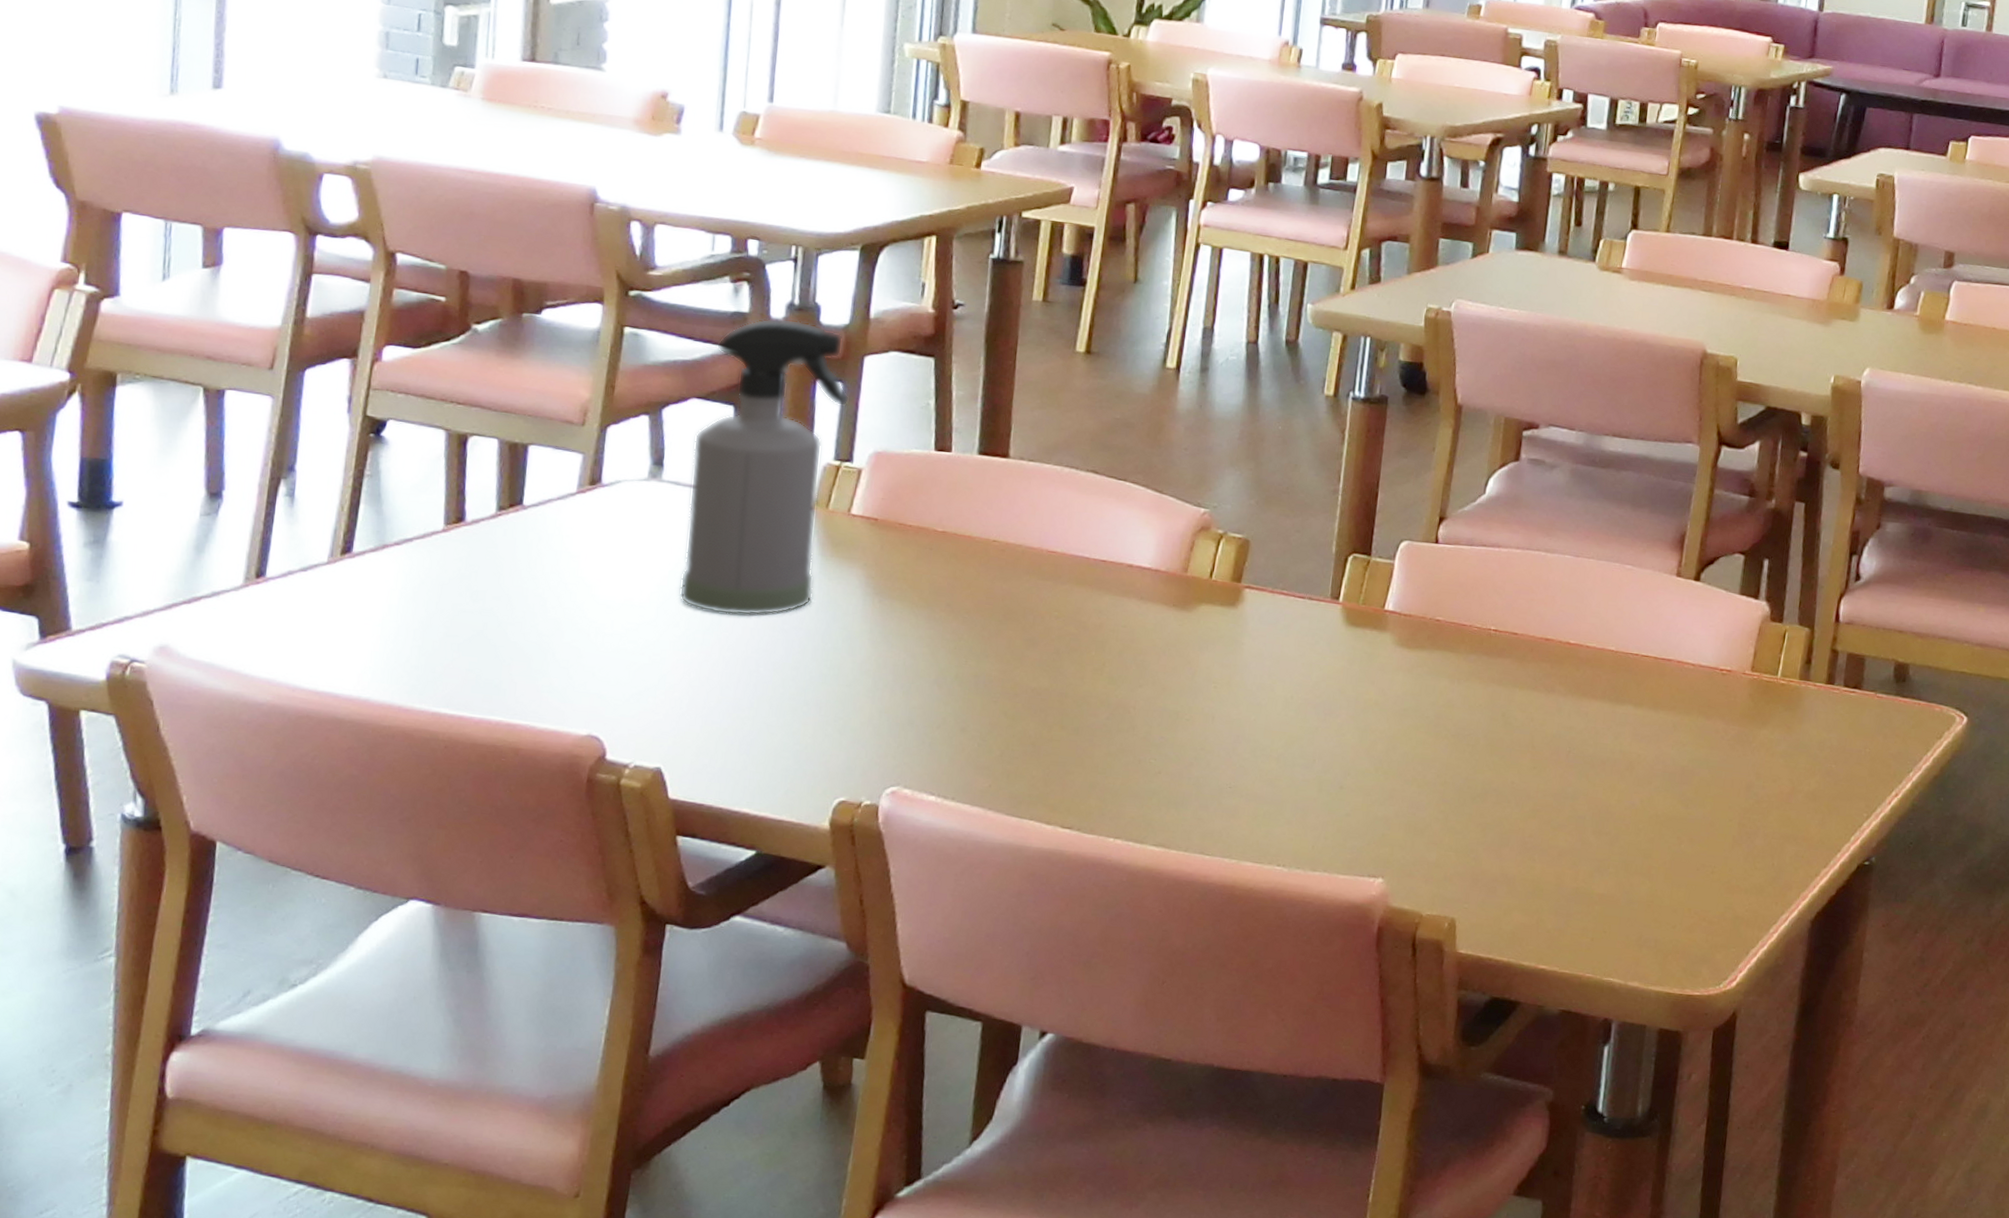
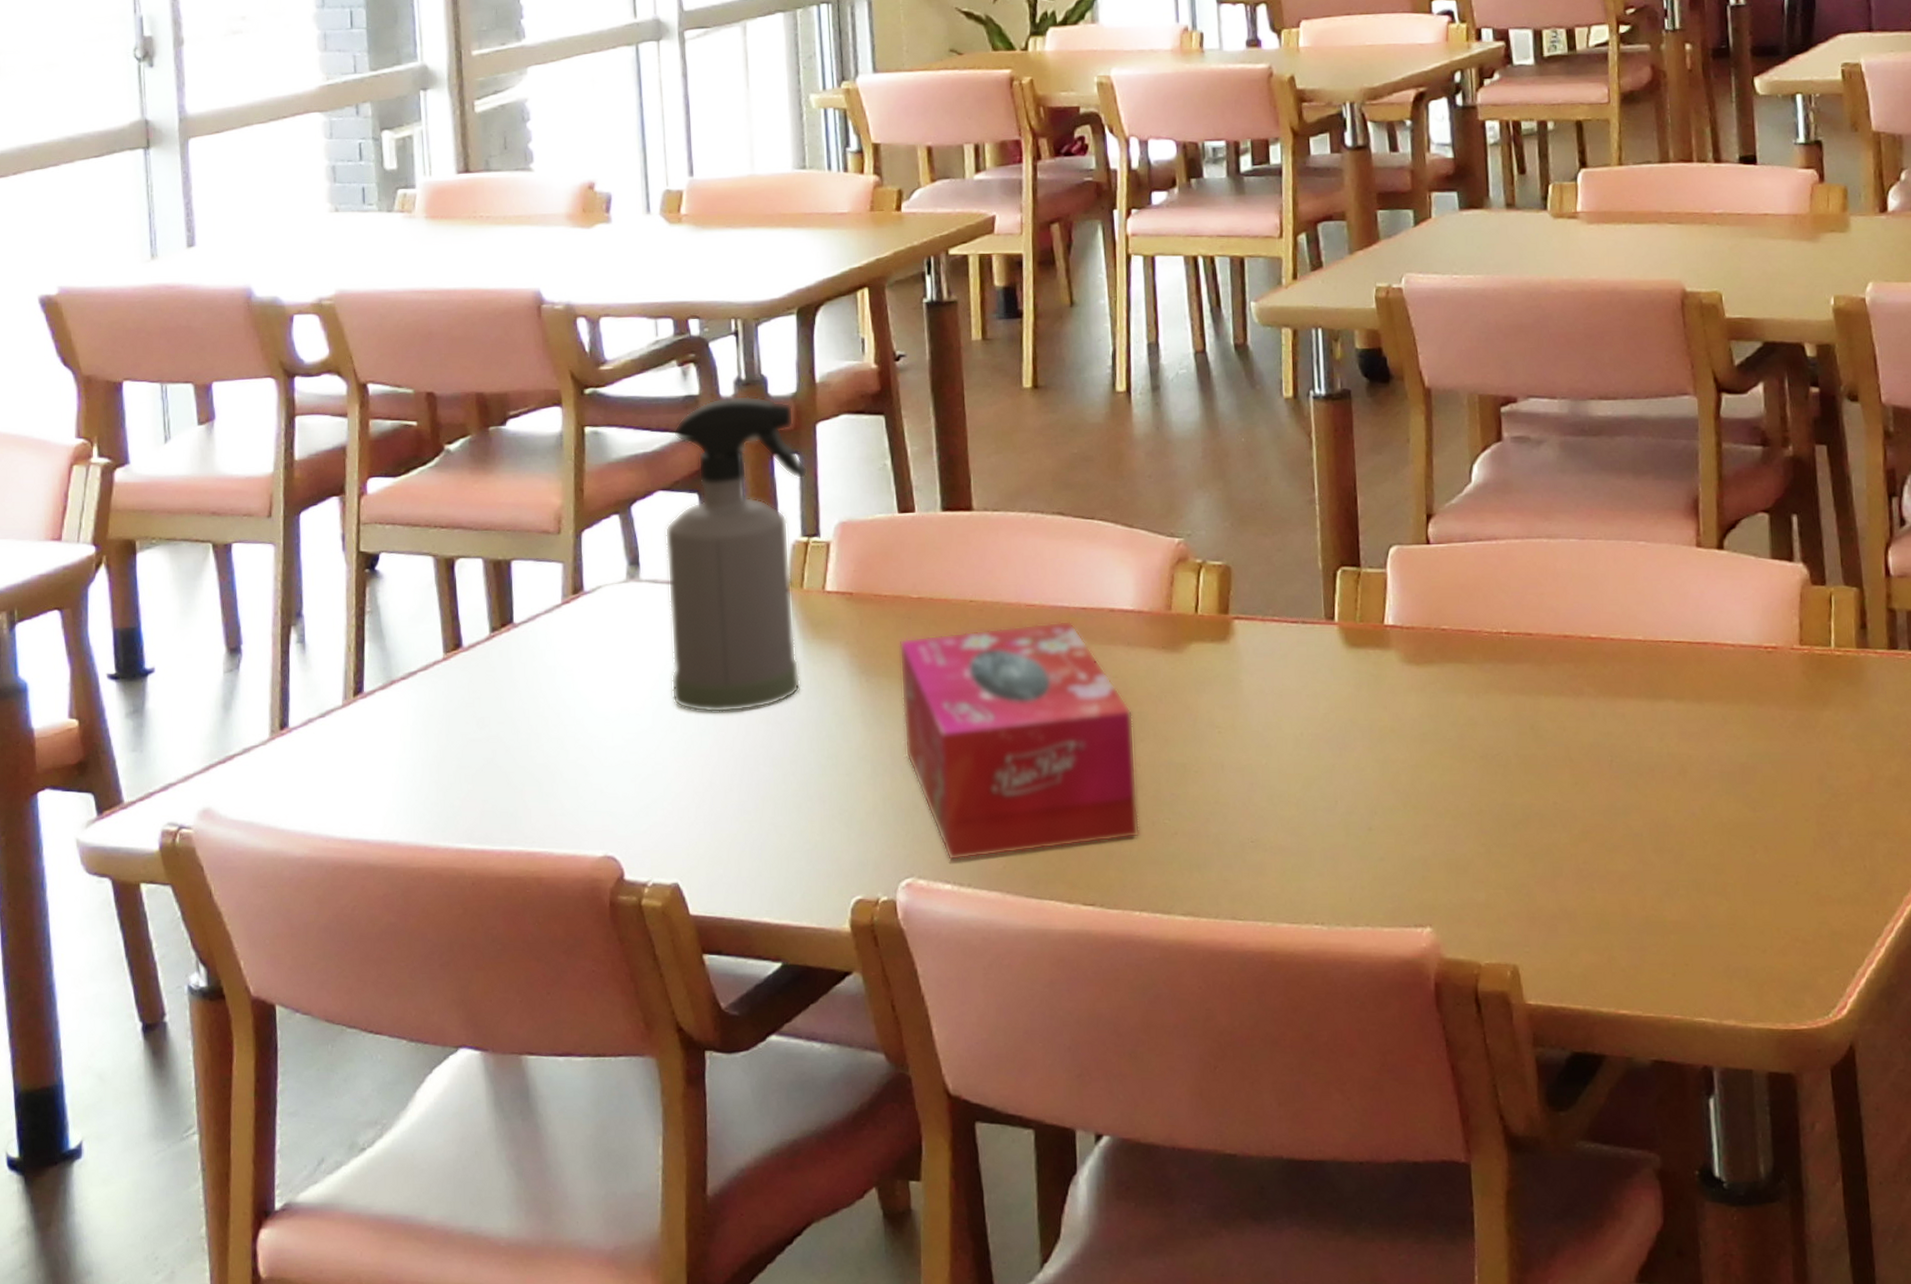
tissue box: none [908,567,1136,776] -> present [899,620,1140,861]

